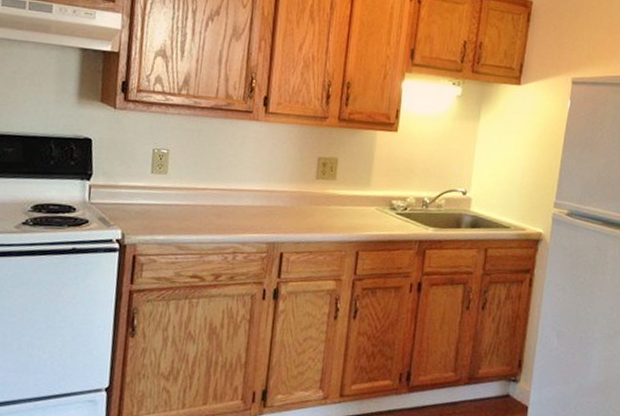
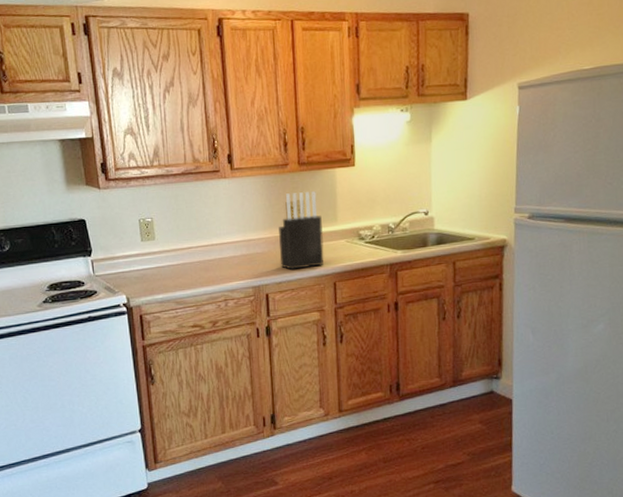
knife block: none [301,148,354,232] -> present [279,191,325,271]

